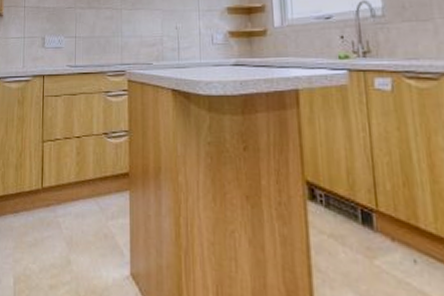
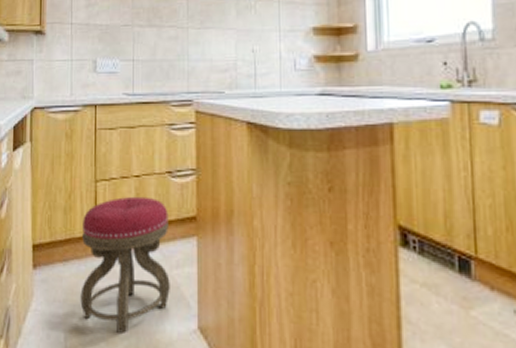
stool: none [28,155,106,279] -> present [80,196,170,333]

